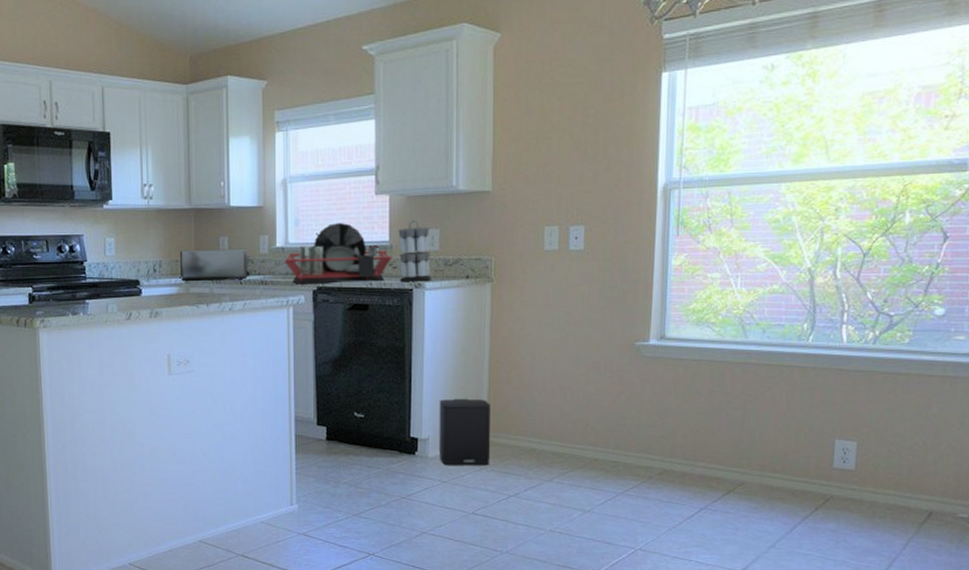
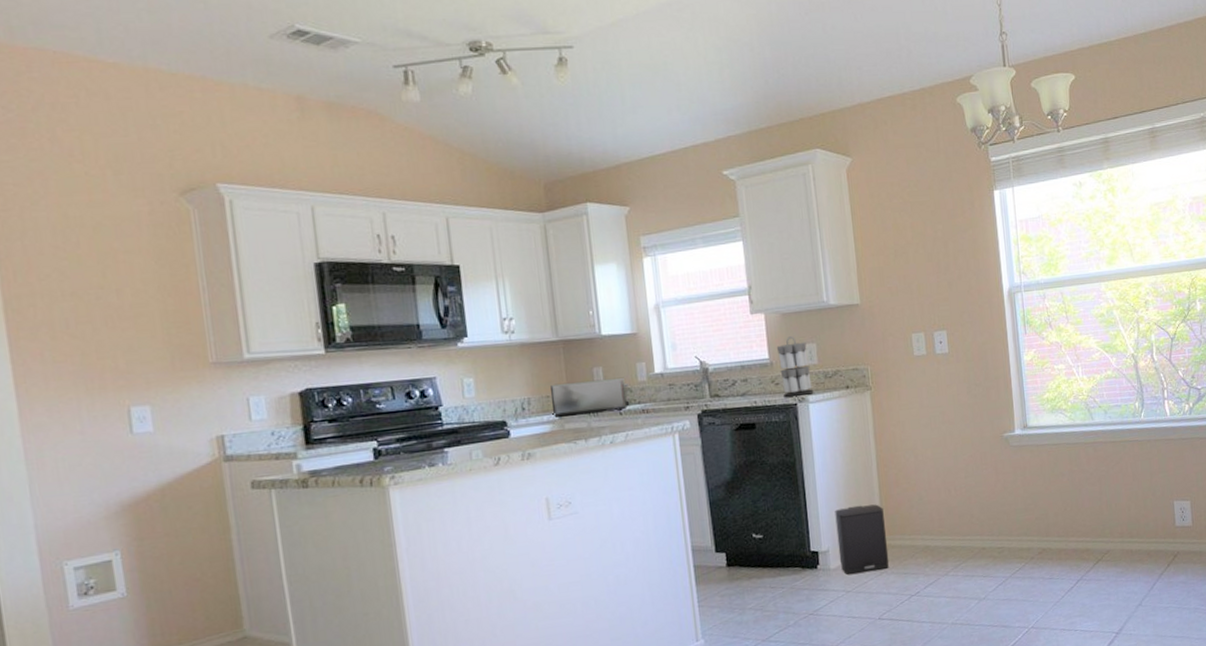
dish rack: present [285,222,392,284] -> none [665,343,774,410]

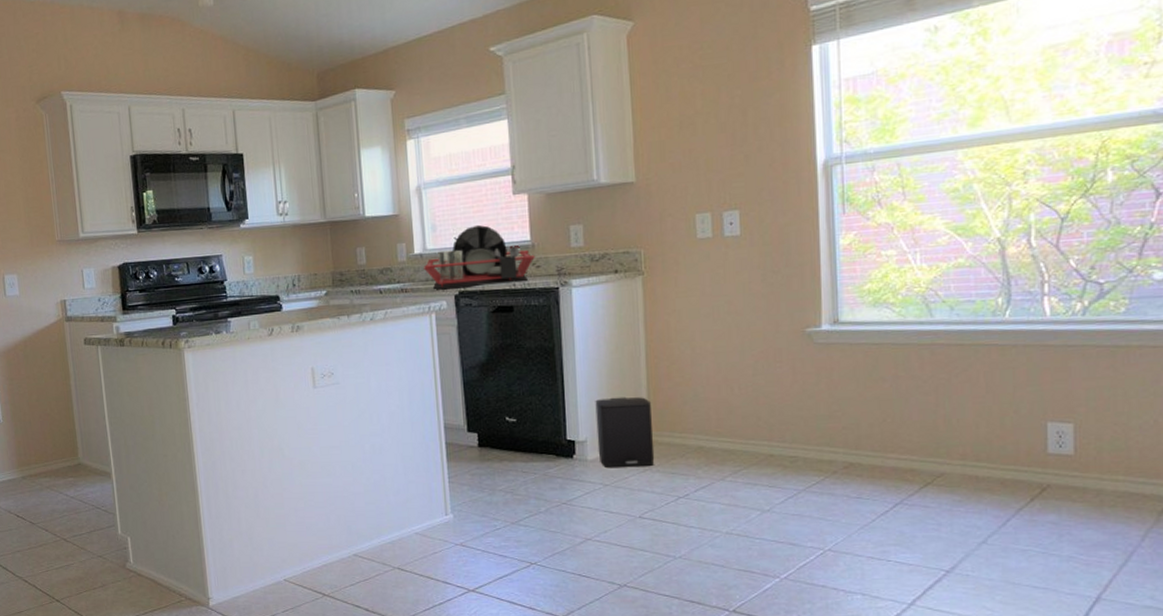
toaster: present [551,377,630,417] -> none [318,257,390,294]
dish rack: none [665,343,774,410] -> present [424,224,535,290]
spice rack: present [776,336,814,398] -> none [539,217,578,282]

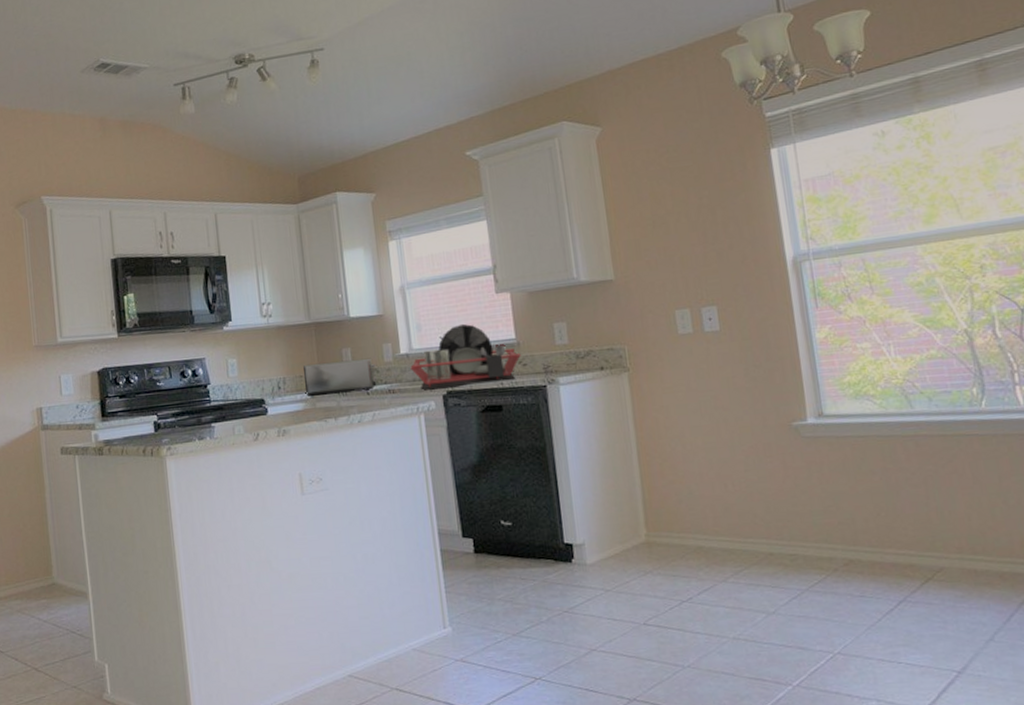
toaster: none [318,257,390,294] -> present [303,358,377,396]
pedal bin: present [595,397,655,468] -> none [590,496,655,573]

